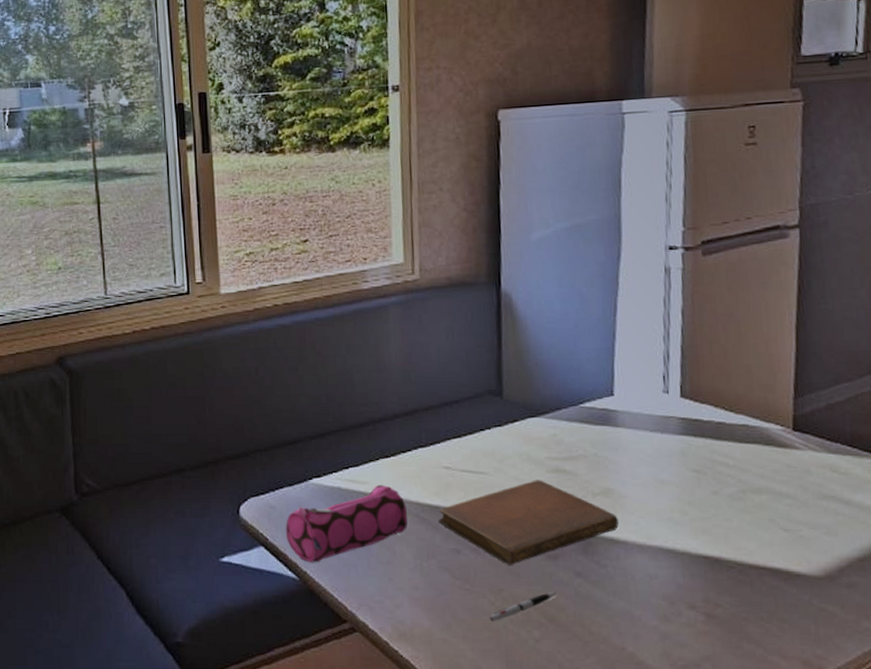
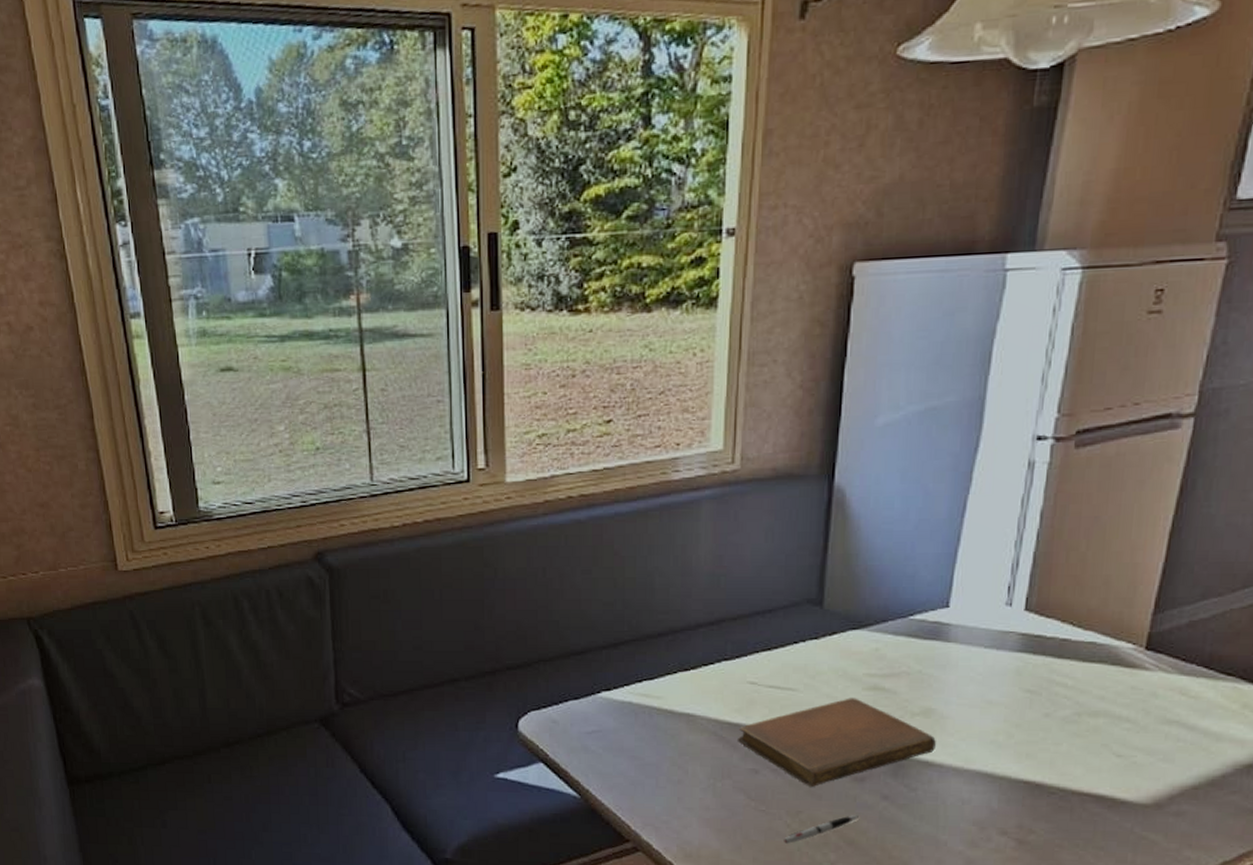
pencil case: present [285,484,408,563] -> none [567,699,703,781]

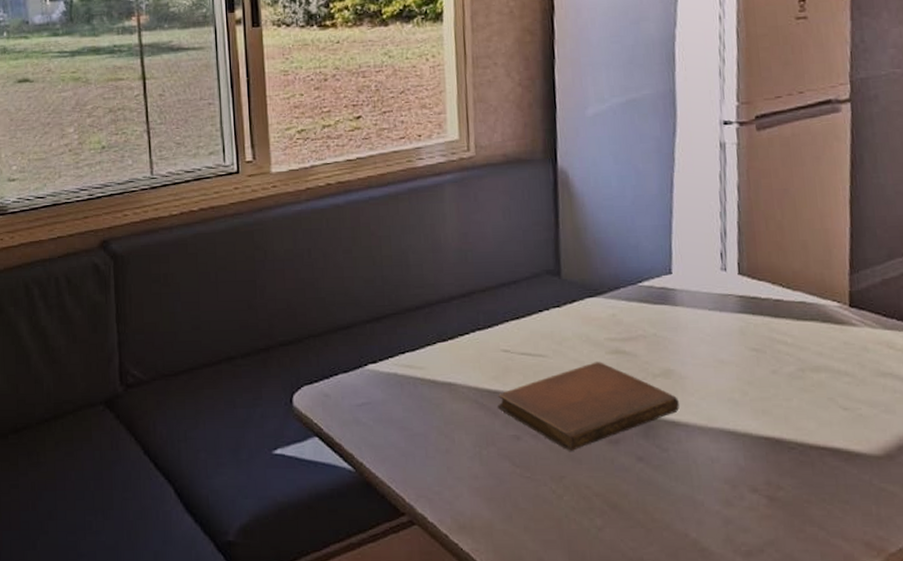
pen: present [784,815,859,845] -> none [551,478,618,512]

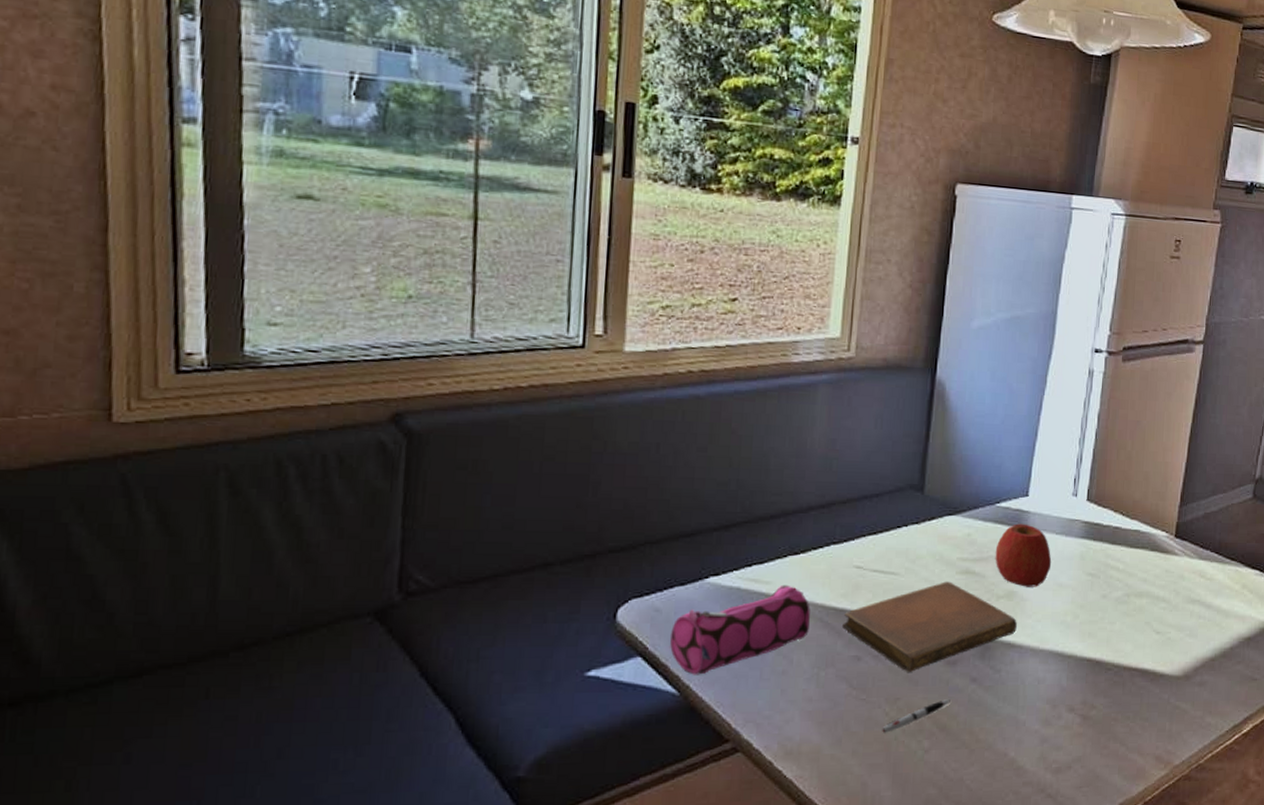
pencil case: none [340,369,466,454] -> present [669,584,810,675]
pen: none [551,478,618,512] -> present [882,699,950,734]
apple: none [644,301,709,365] -> present [995,523,1052,587]

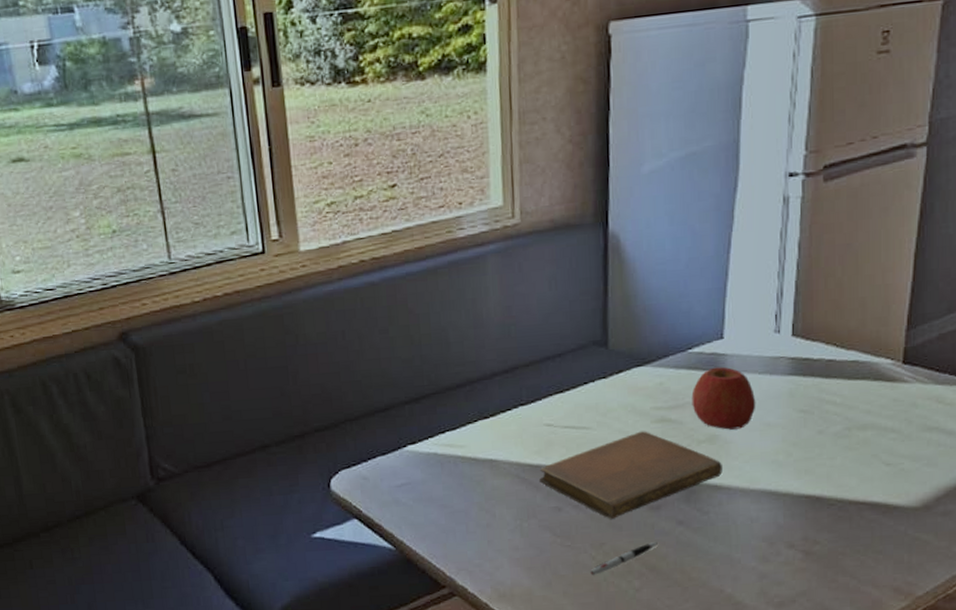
pencil case: present [669,584,810,675] -> none [379,447,507,532]

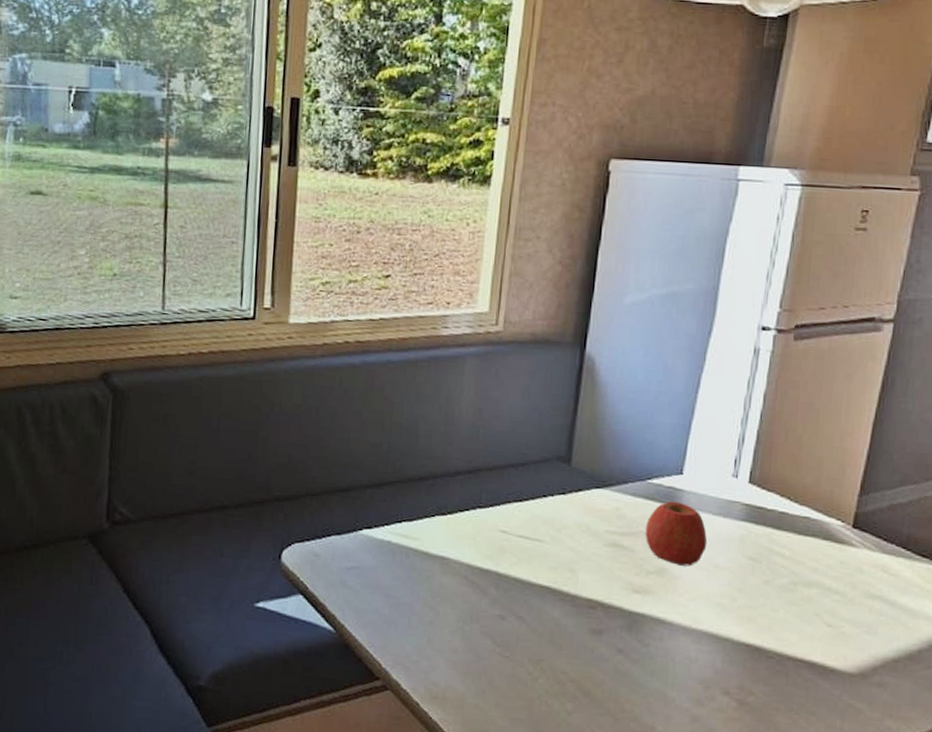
notebook: present [539,431,722,519] -> none [487,552,668,636]
pen: present [590,542,658,576] -> none [525,666,595,692]

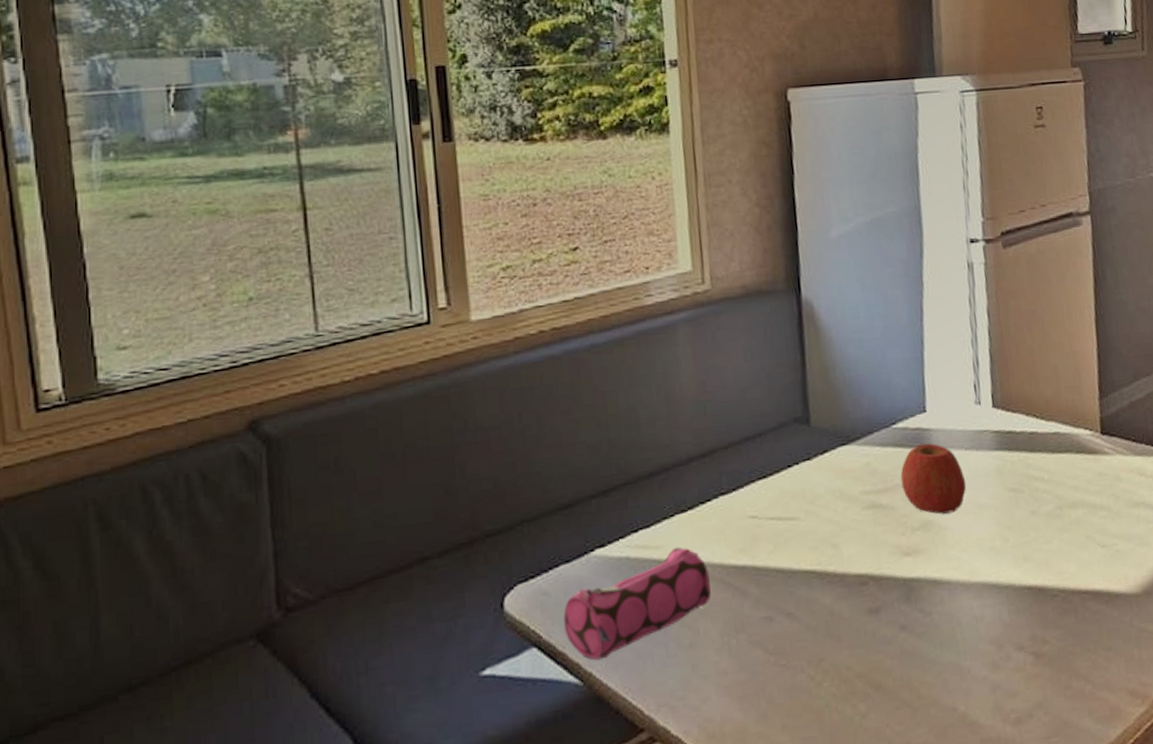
pencil case: none [327,542,456,617] -> present [563,547,711,661]

